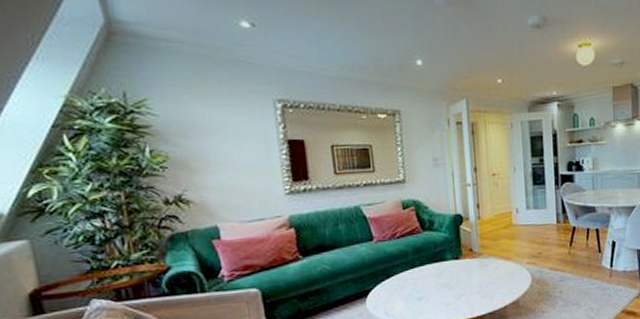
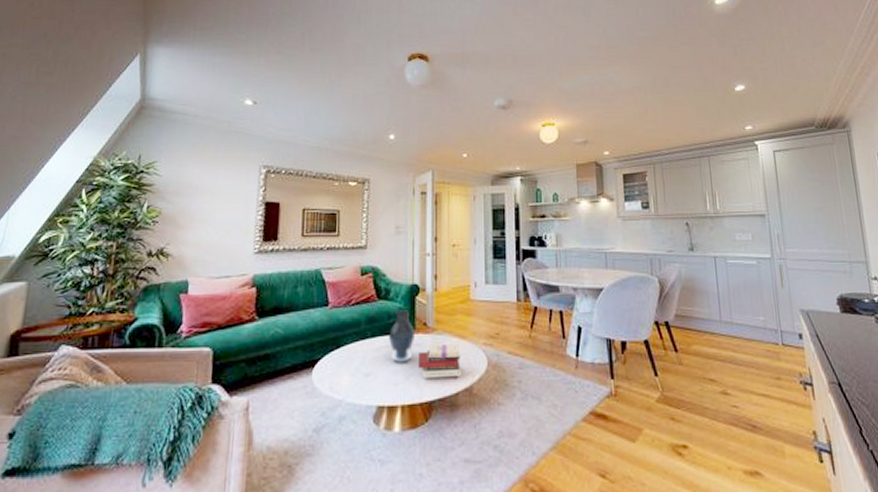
vase: none [437,238,462,286] -> present [389,310,415,363]
books: none [467,265,509,297] -> present [419,343,462,378]

